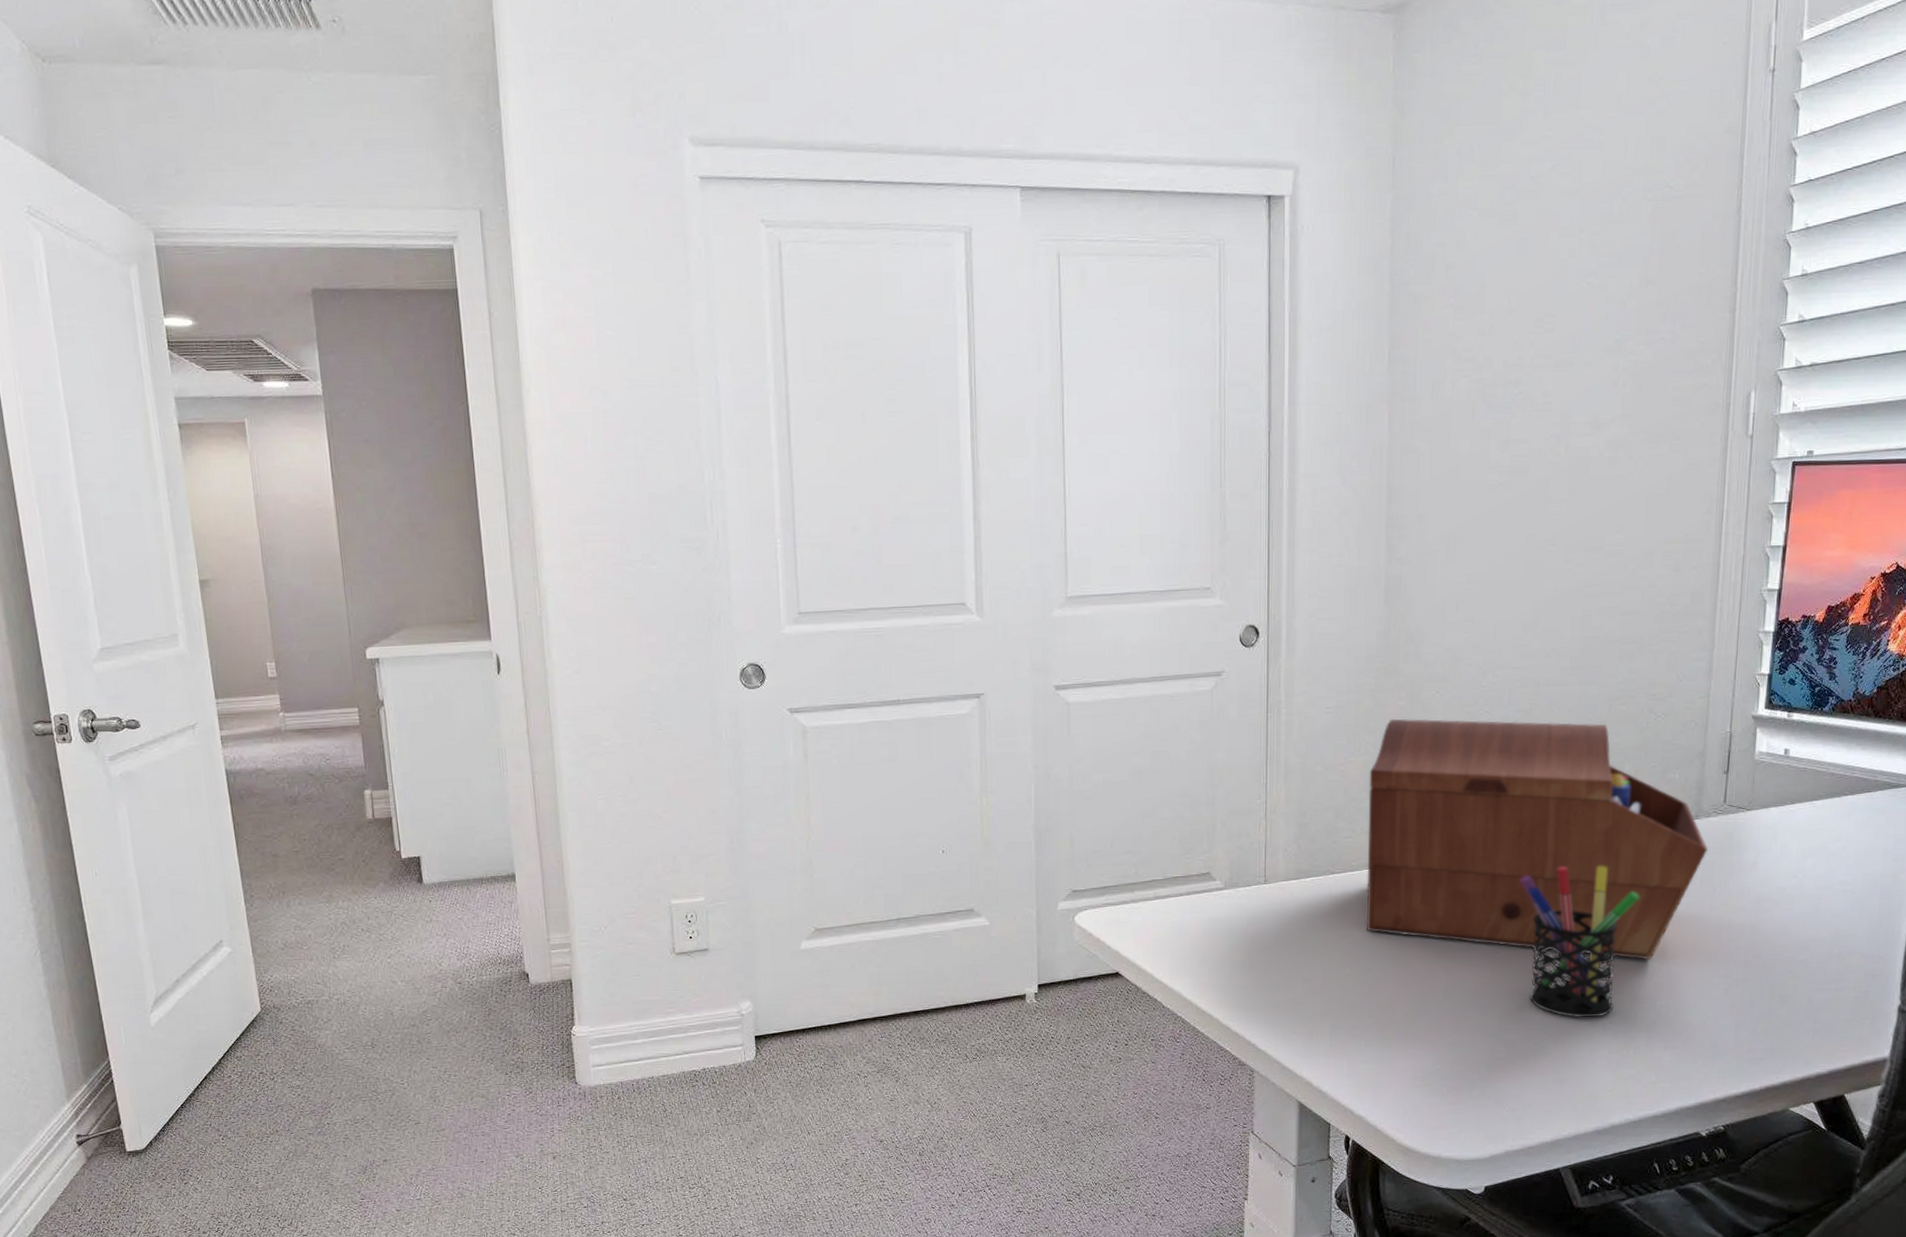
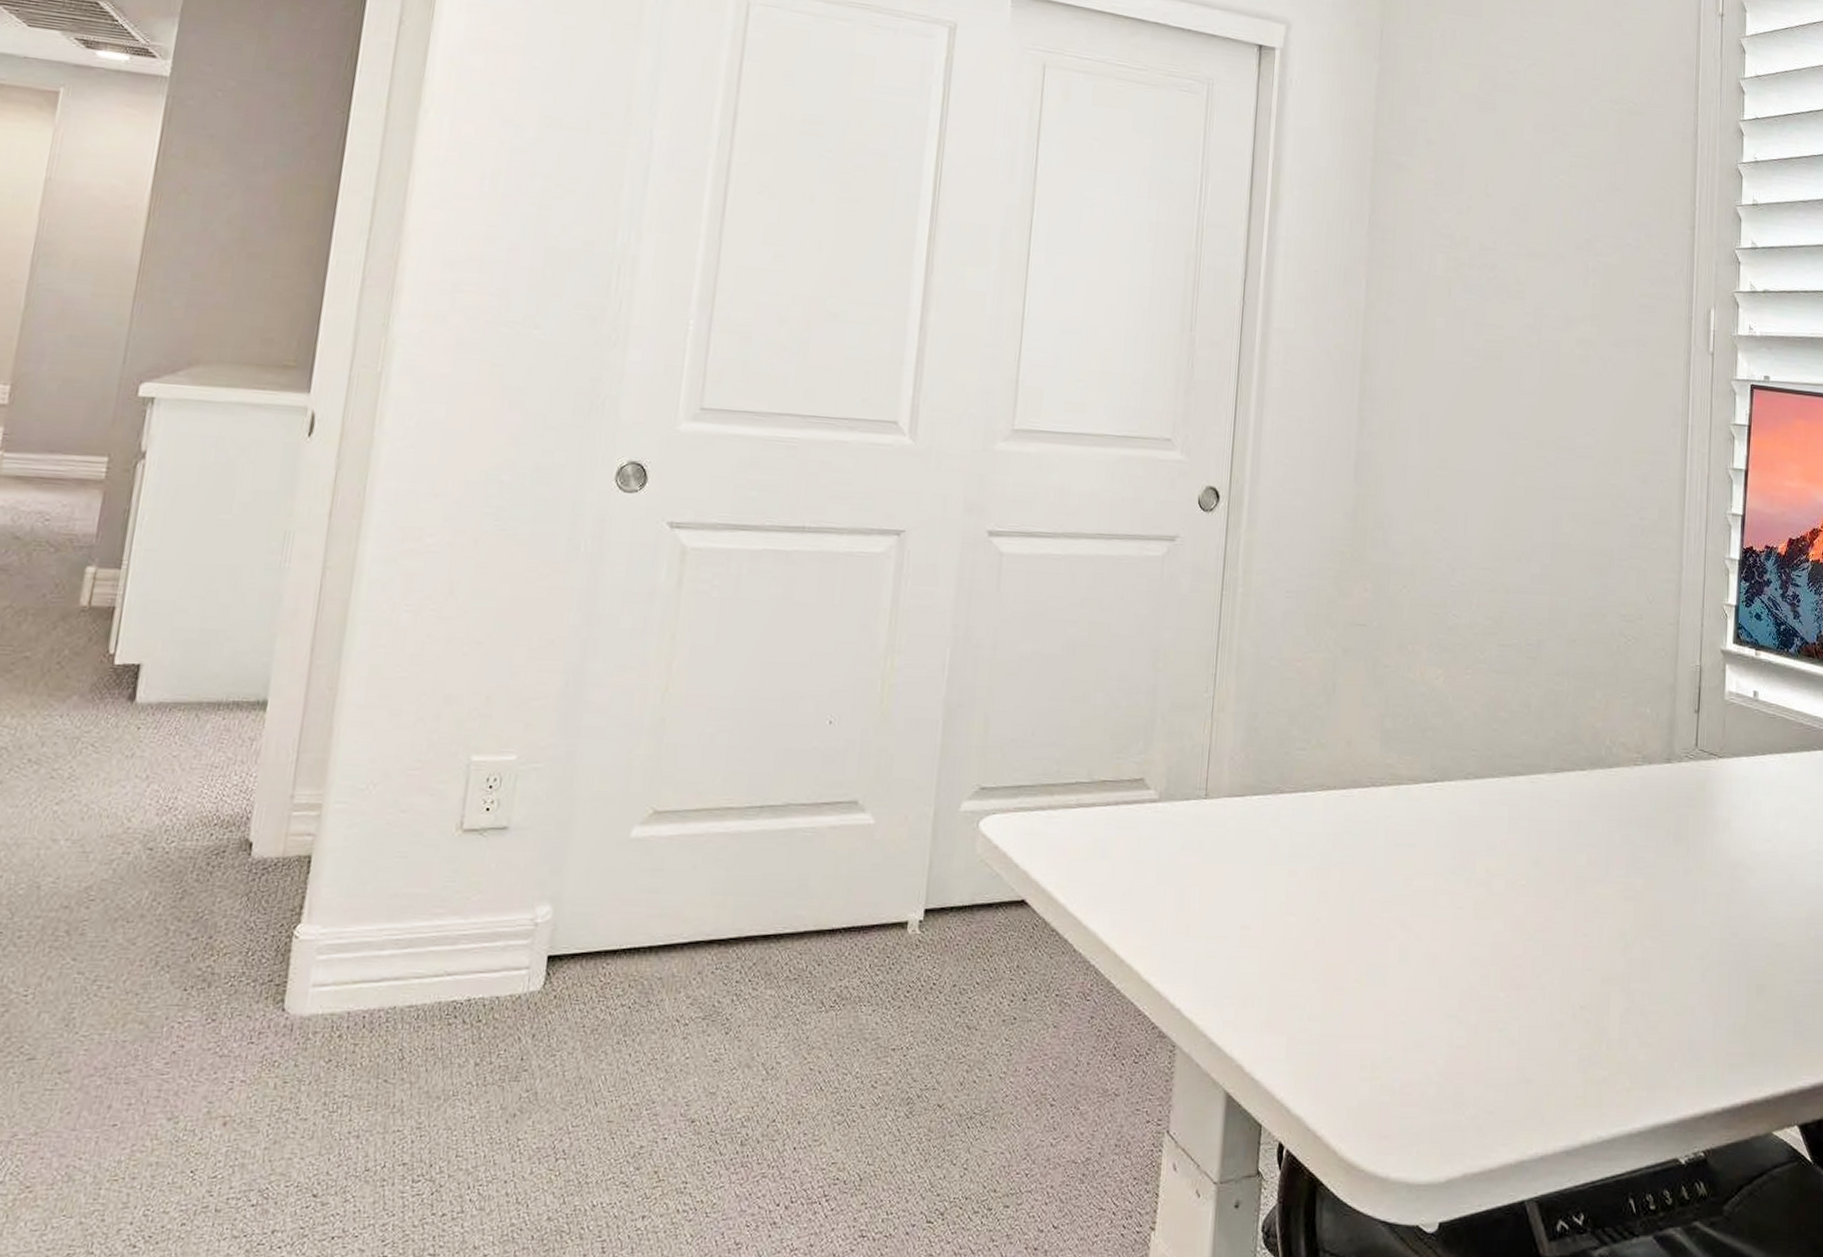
sewing box: present [1366,718,1708,960] -> none [1316,612,1681,929]
pen holder: present [1520,865,1641,1018] -> none [1486,805,1613,1000]

